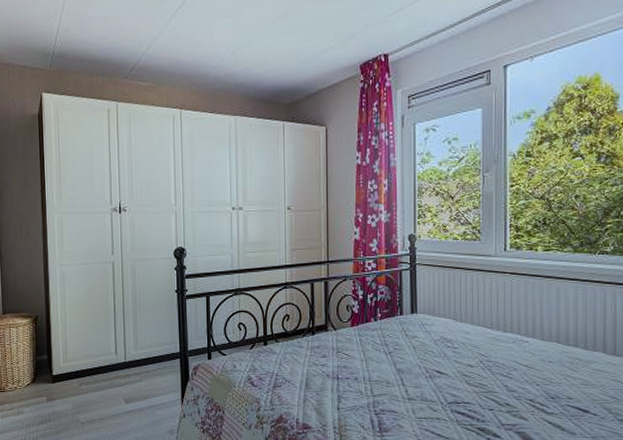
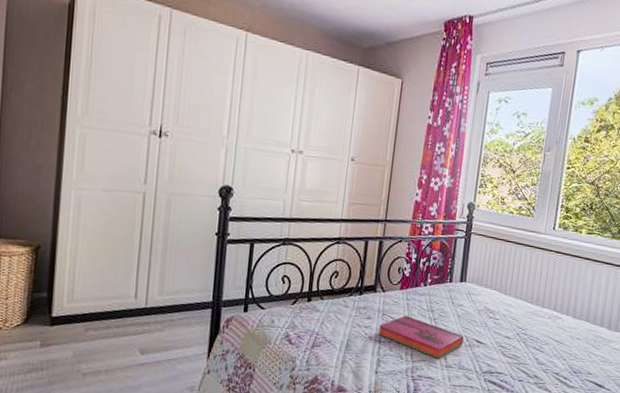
hardback book: none [335,352,423,392] -> present [378,316,464,359]

